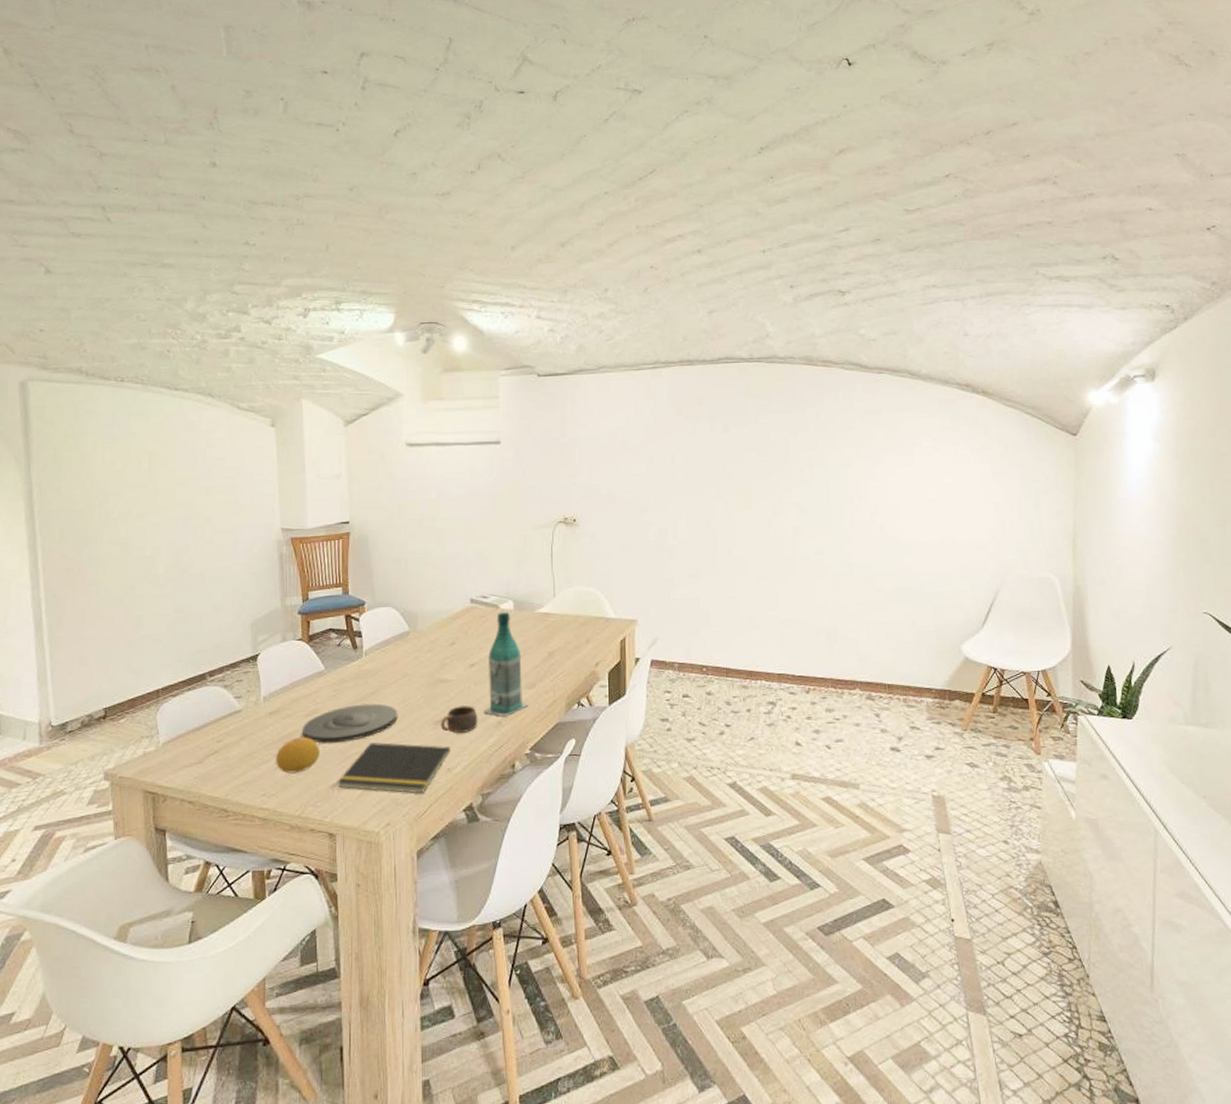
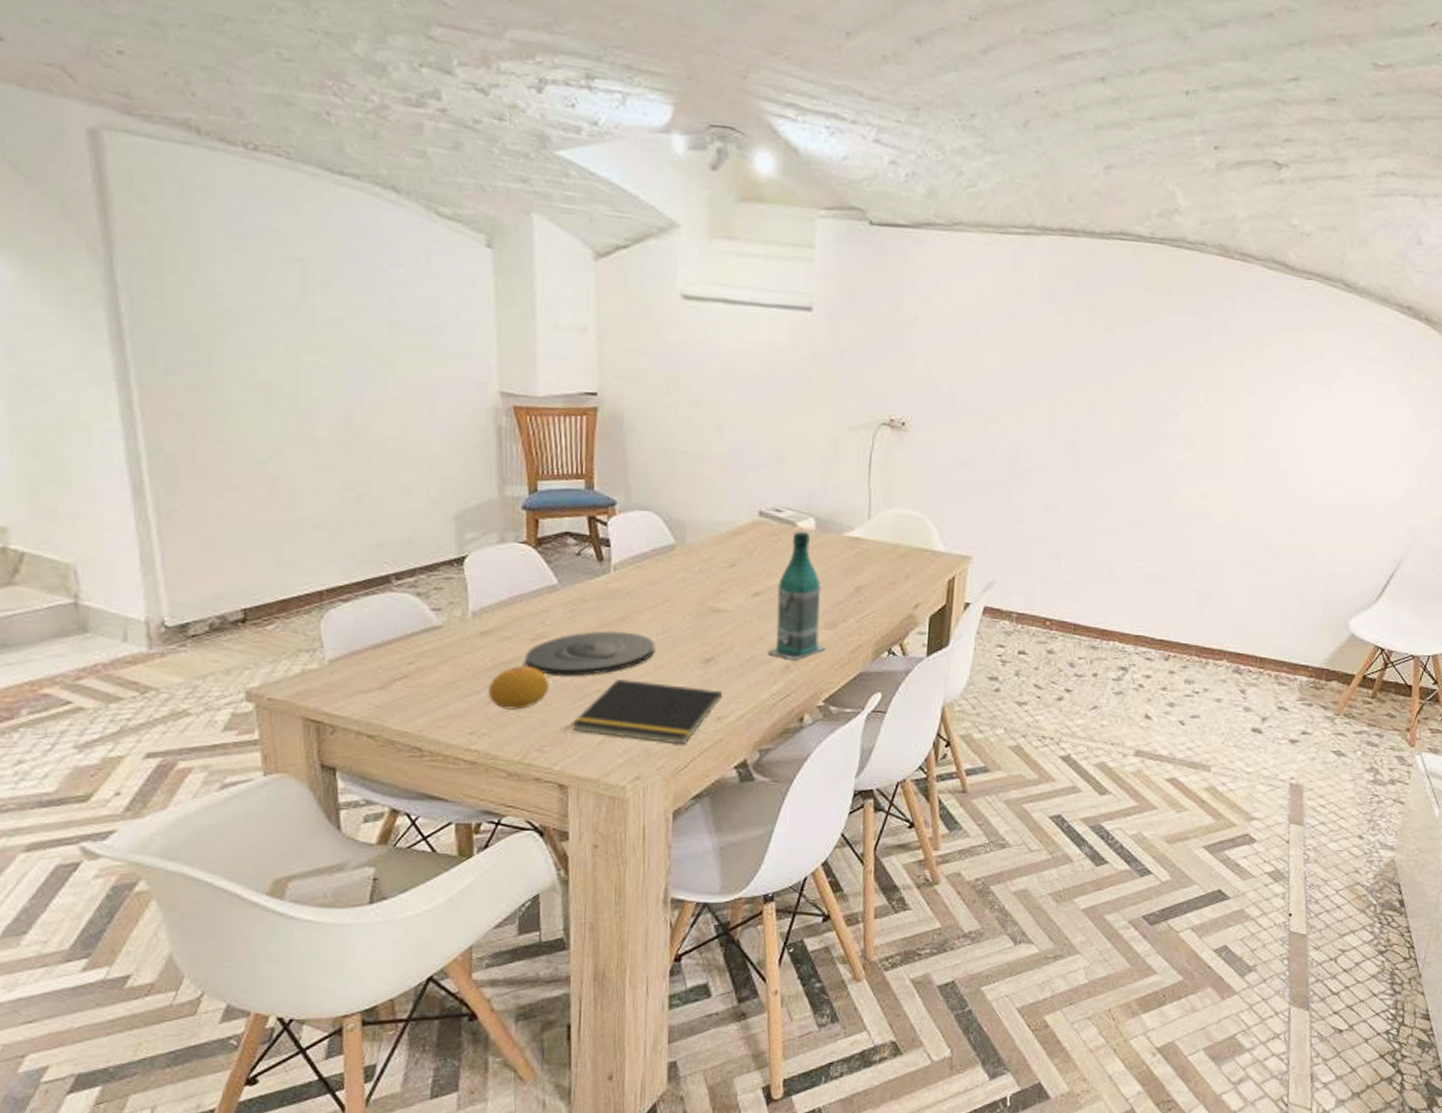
cup: present [440,706,478,733] -> none [710,643,760,676]

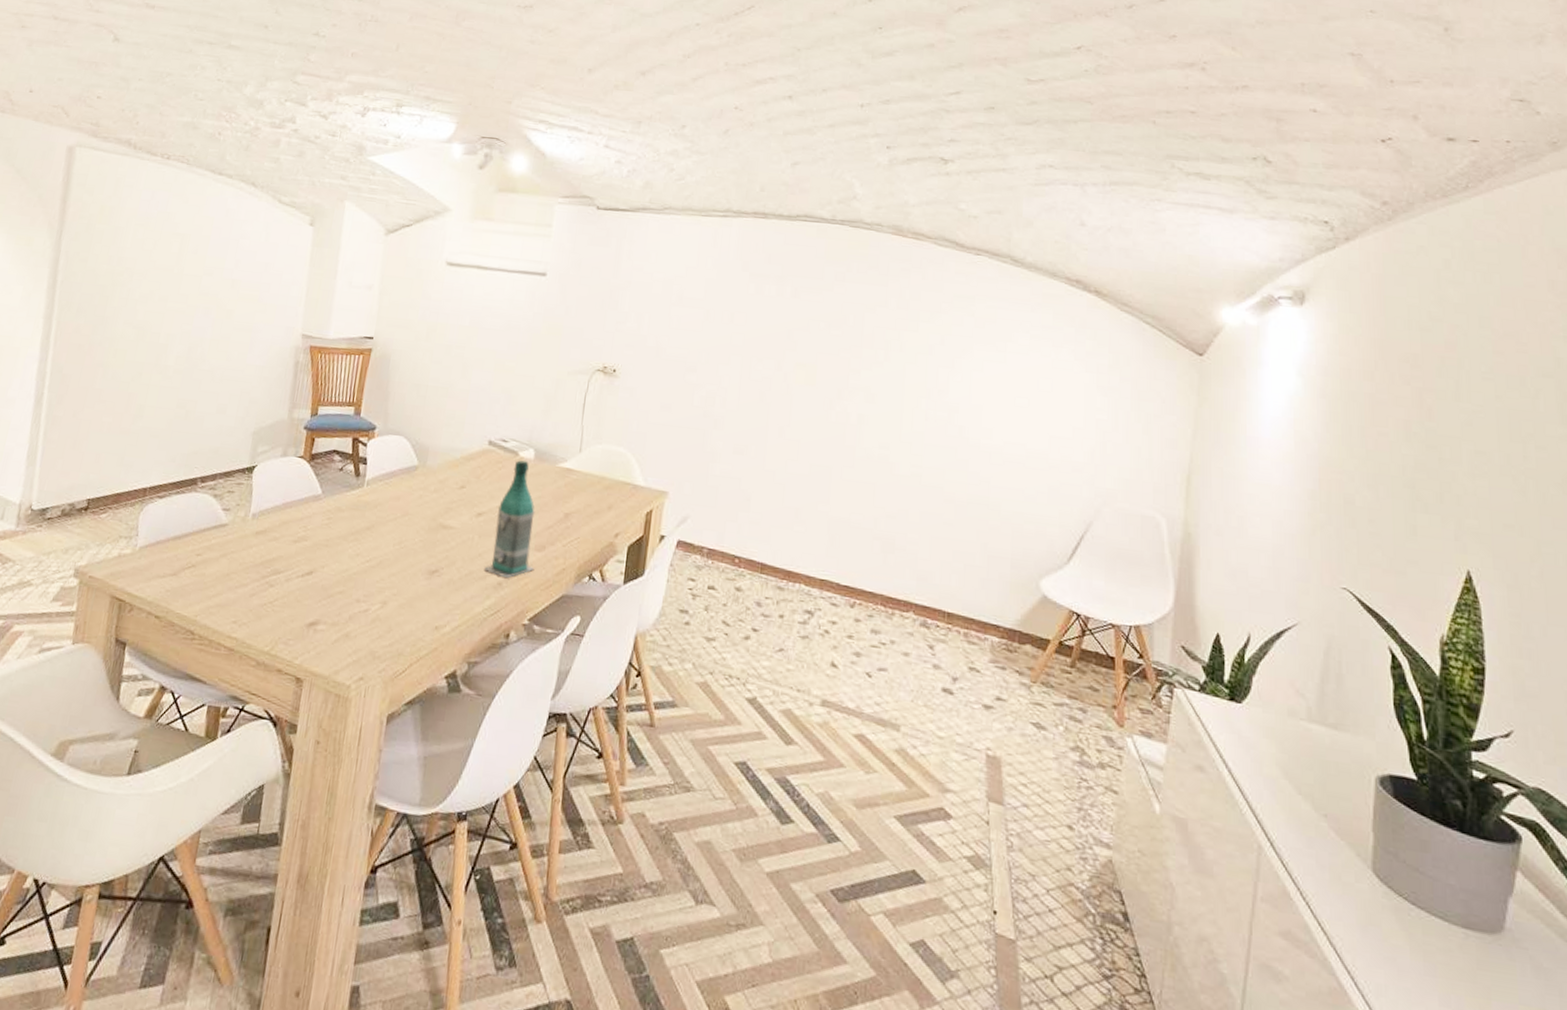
fruit: present [489,664,549,710] -> none [253,563,302,604]
plate: present [526,631,655,676] -> none [286,538,392,578]
notepad: present [571,679,723,745] -> none [314,583,443,650]

